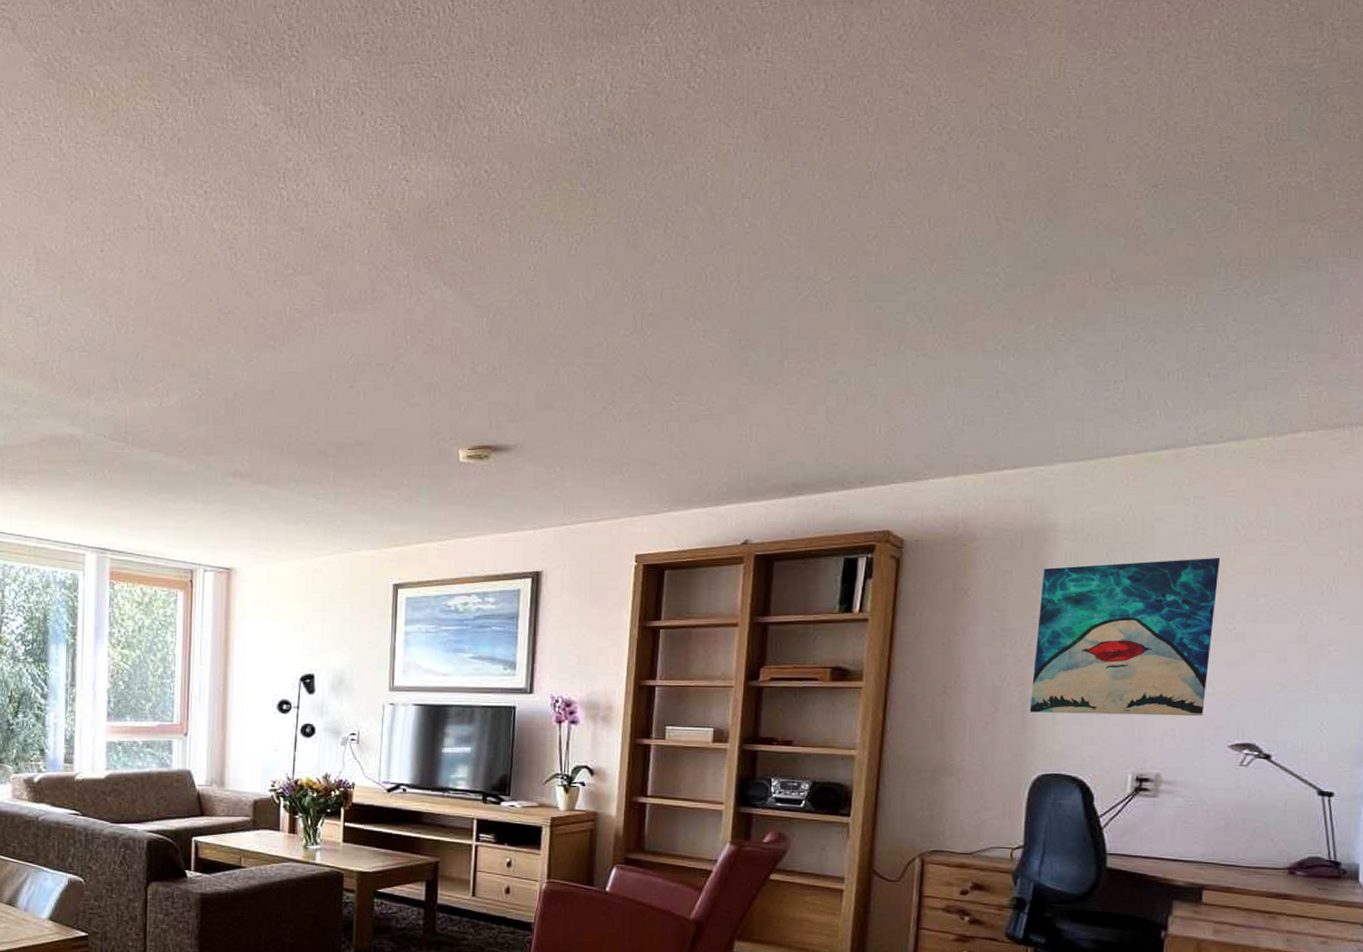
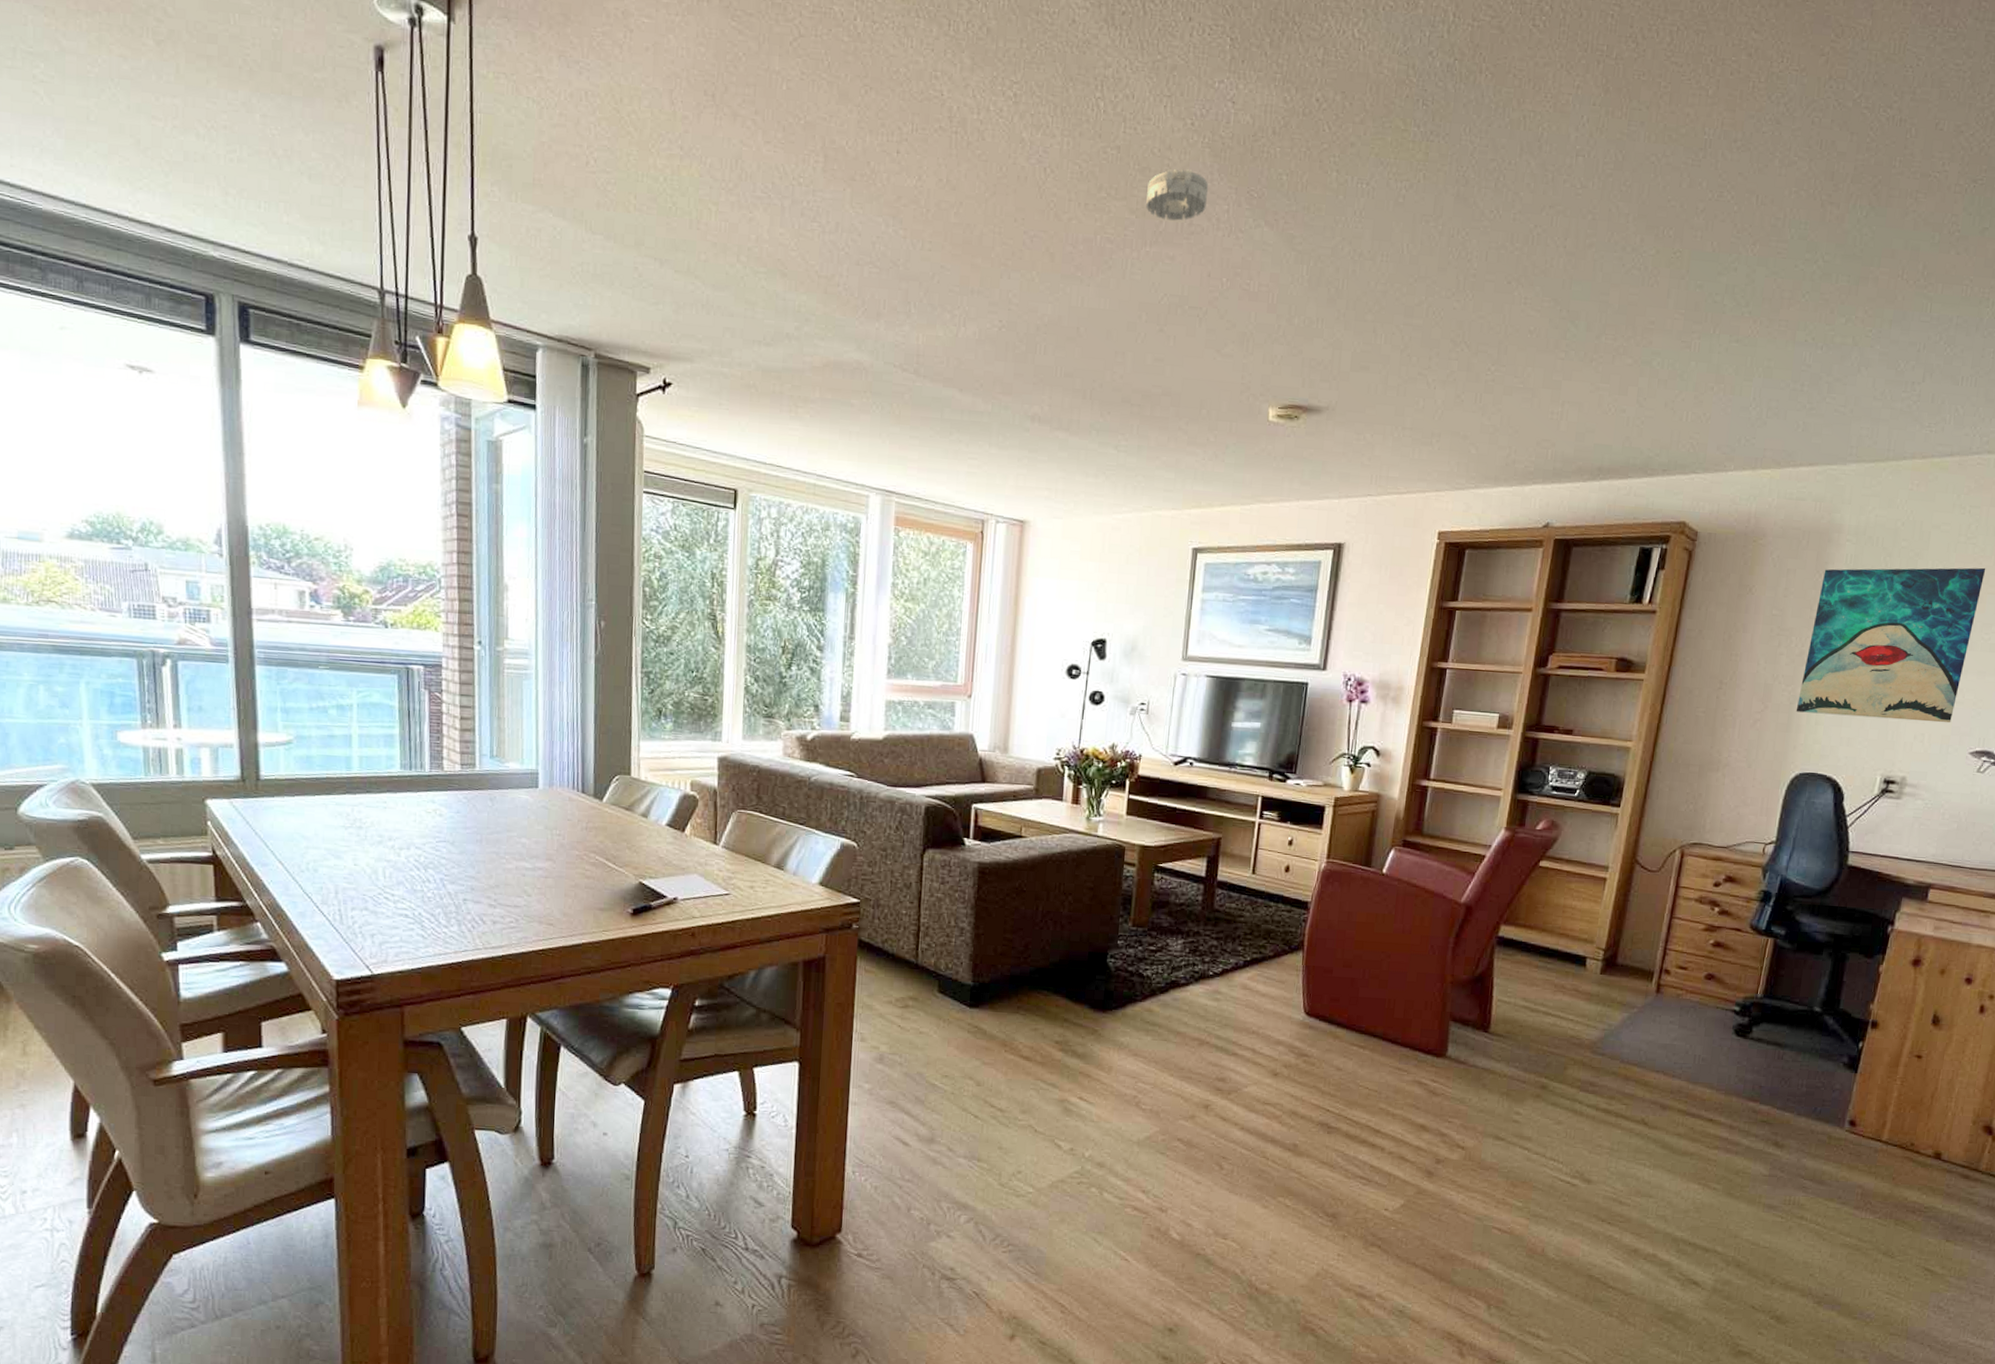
smoke detector: none [331,243,389,289] -> present [1146,169,1209,221]

